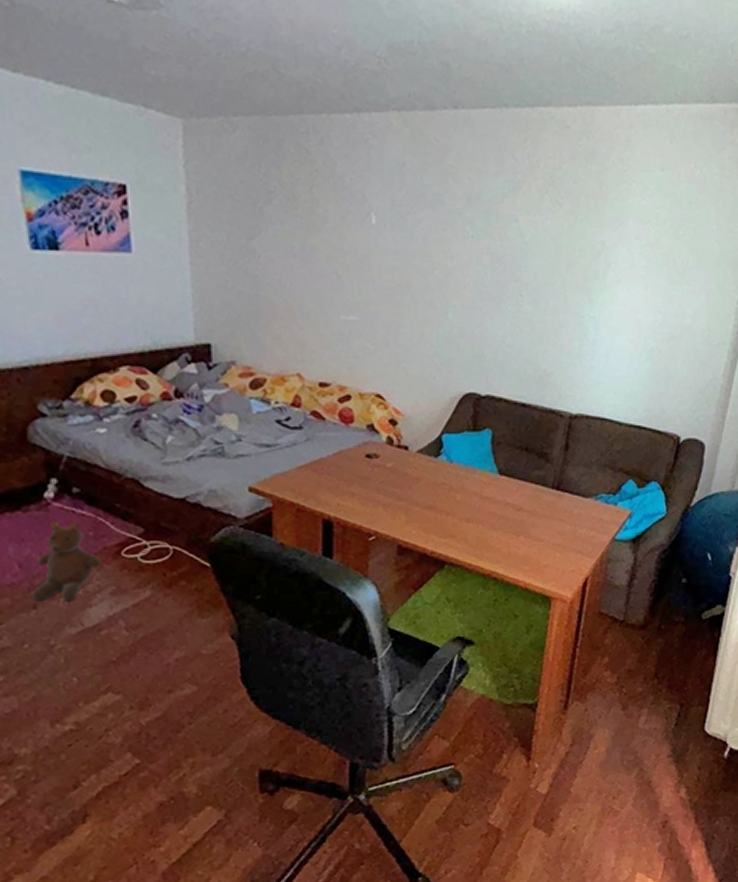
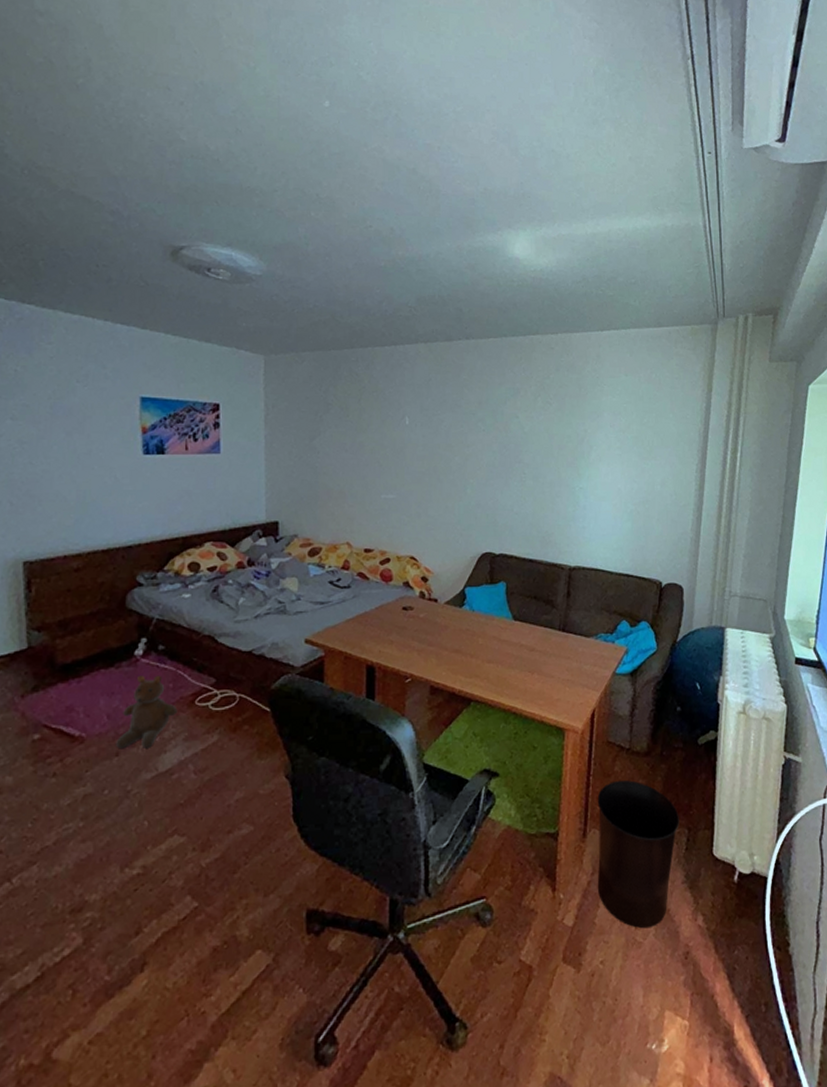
waste bin: none [575,654,672,798] -> present [597,780,679,928]

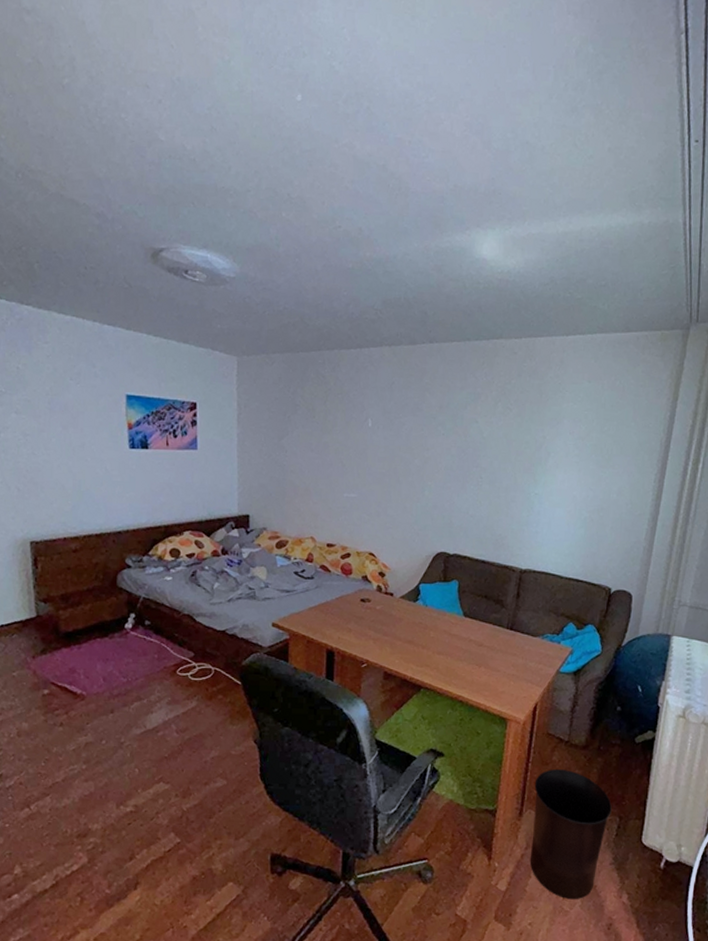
teddy bear: present [116,675,178,749] -> none [111,646,162,708]

